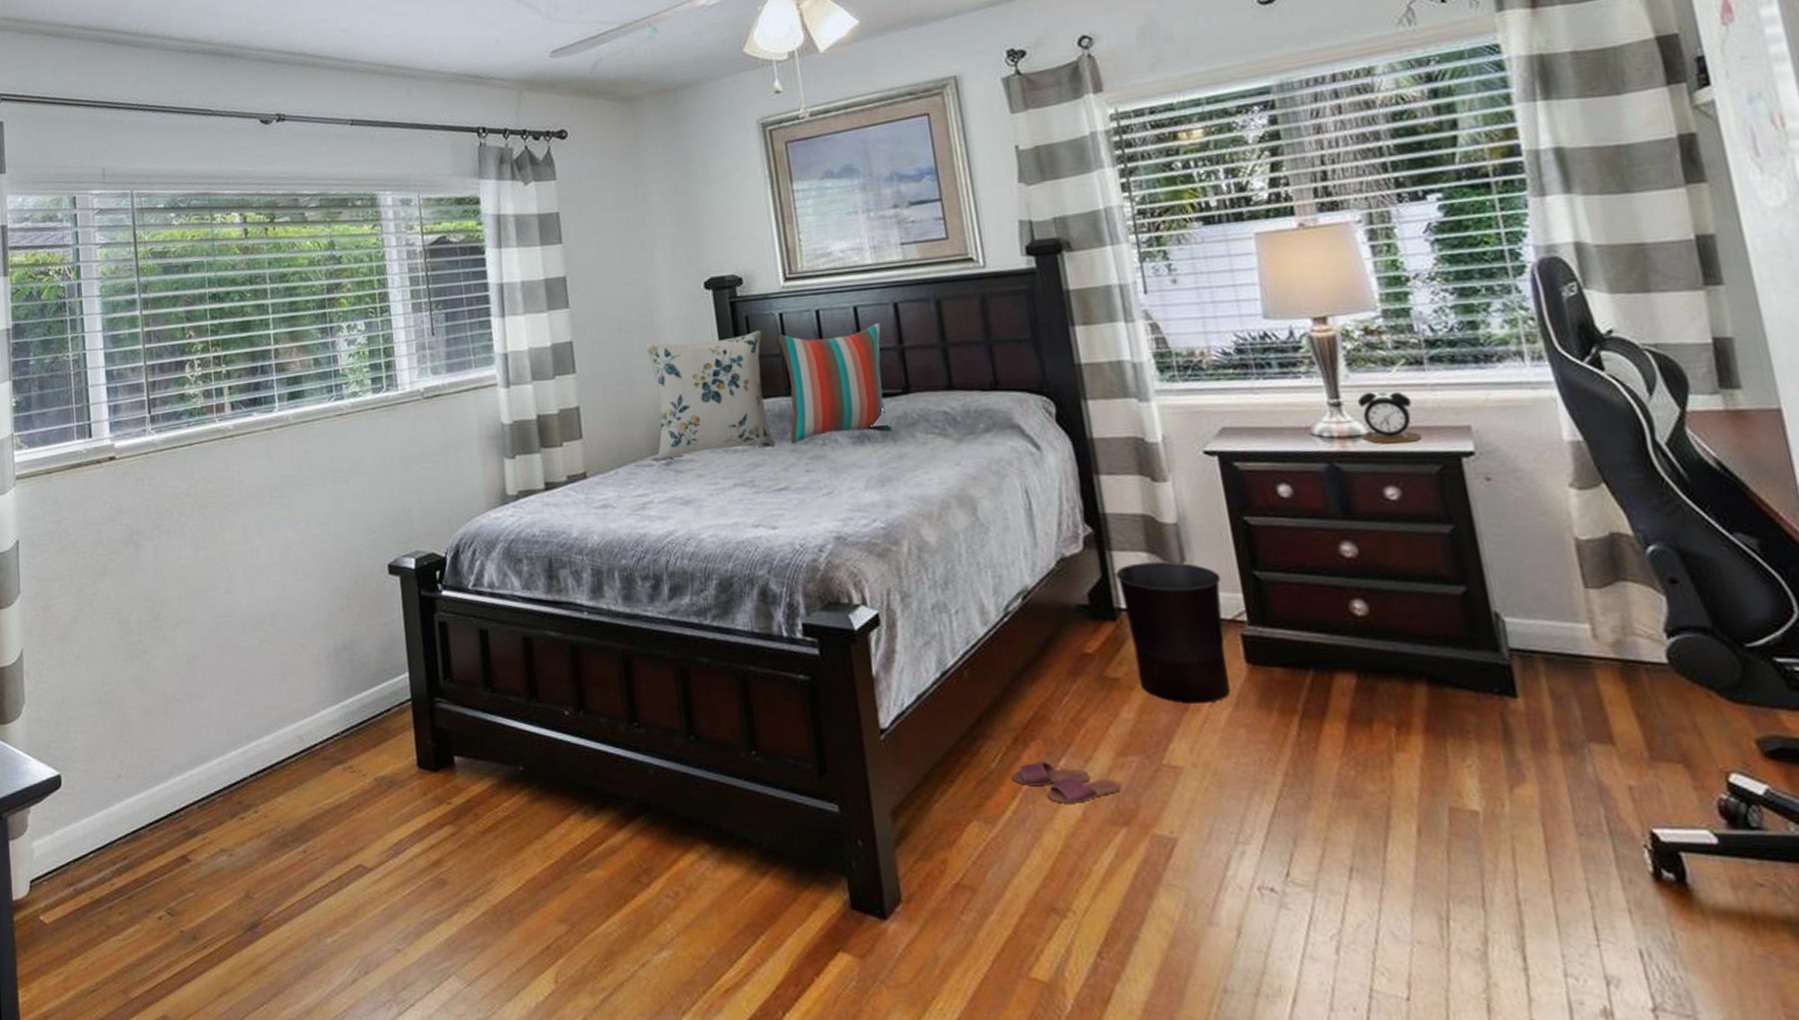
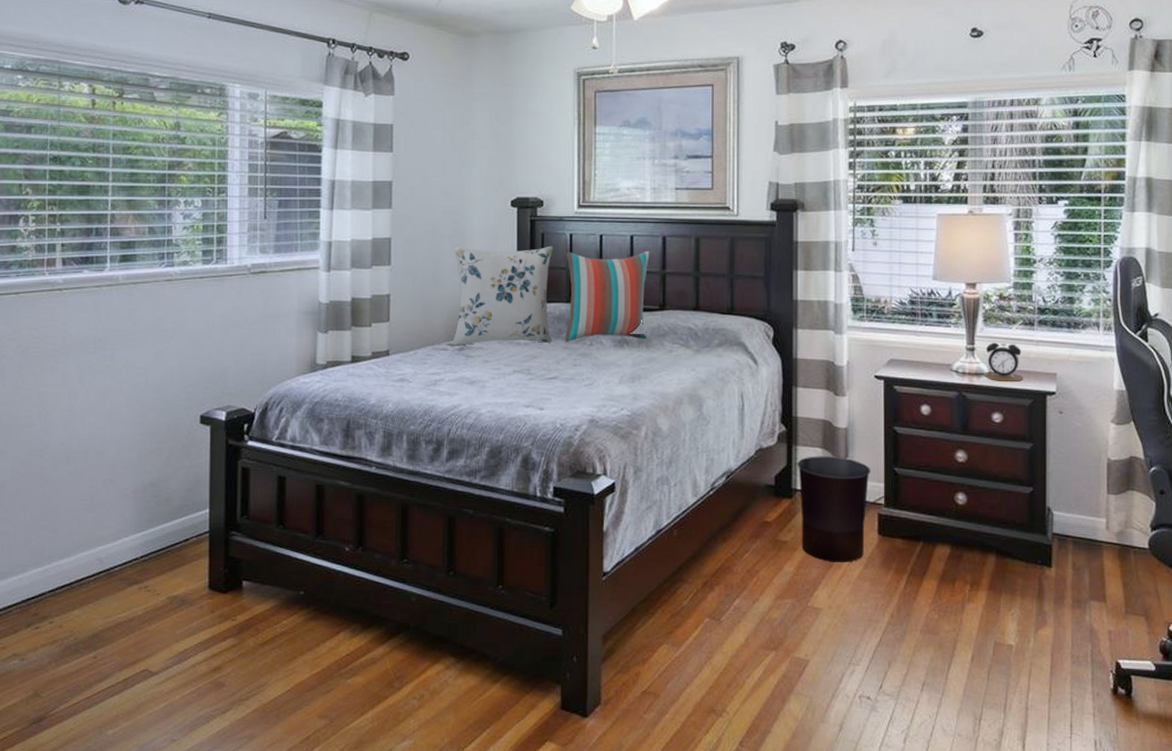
slippers: present [1012,762,1121,804] -> none [698,602,776,633]

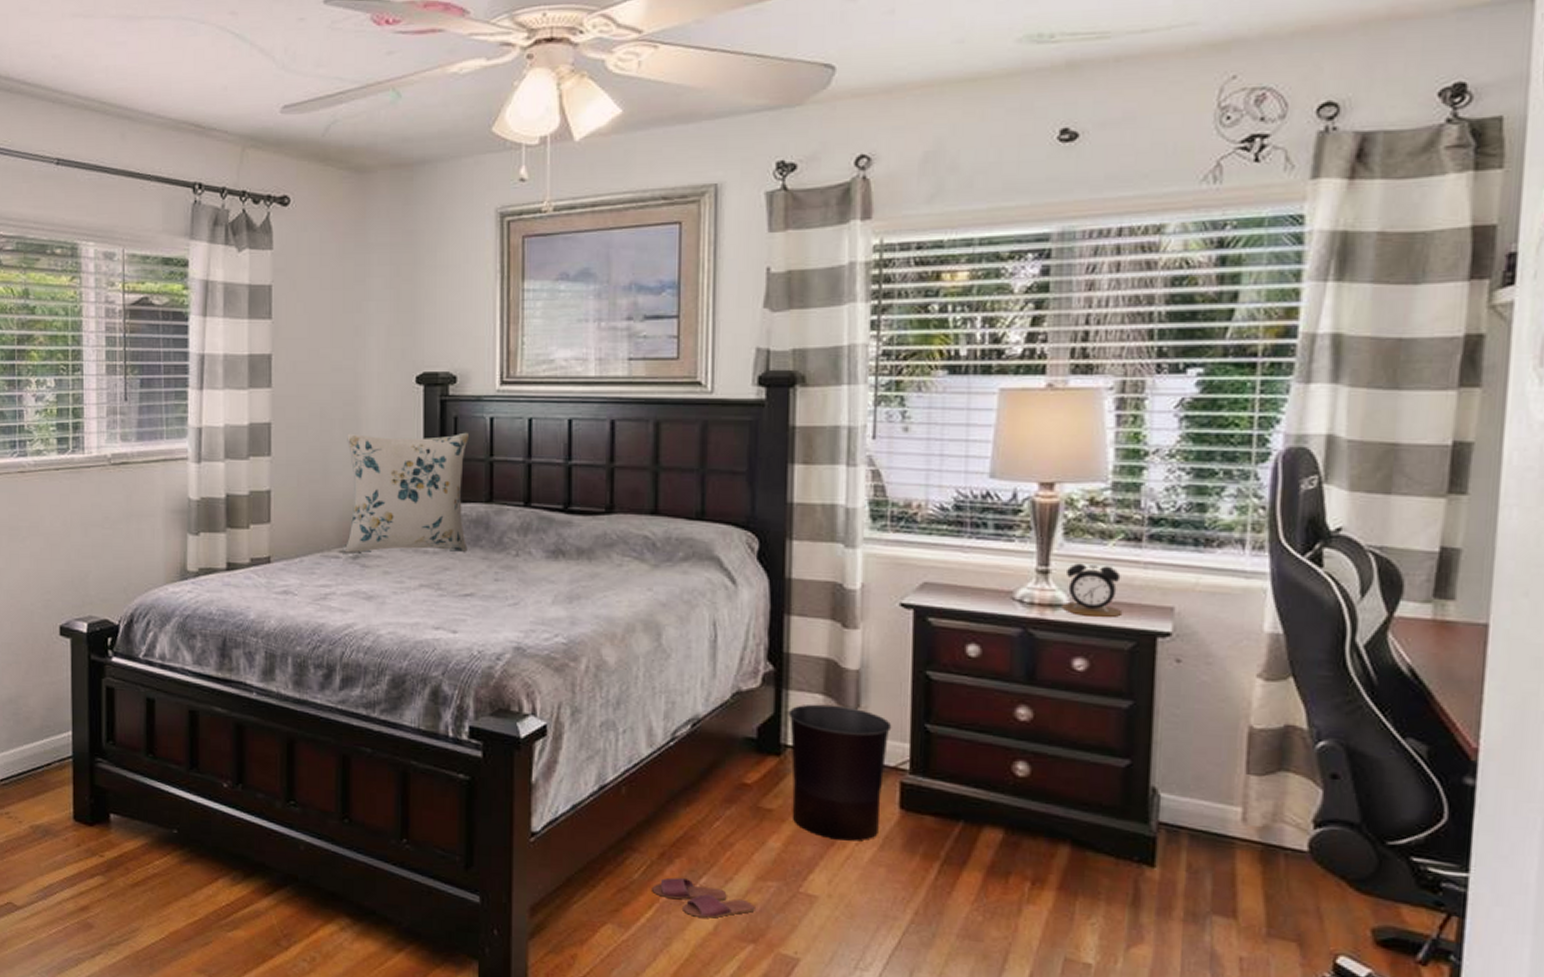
pillow: present [565,251,650,342] -> none [484,439,594,551]
slippers: none [698,602,776,633] -> present [652,877,755,919]

